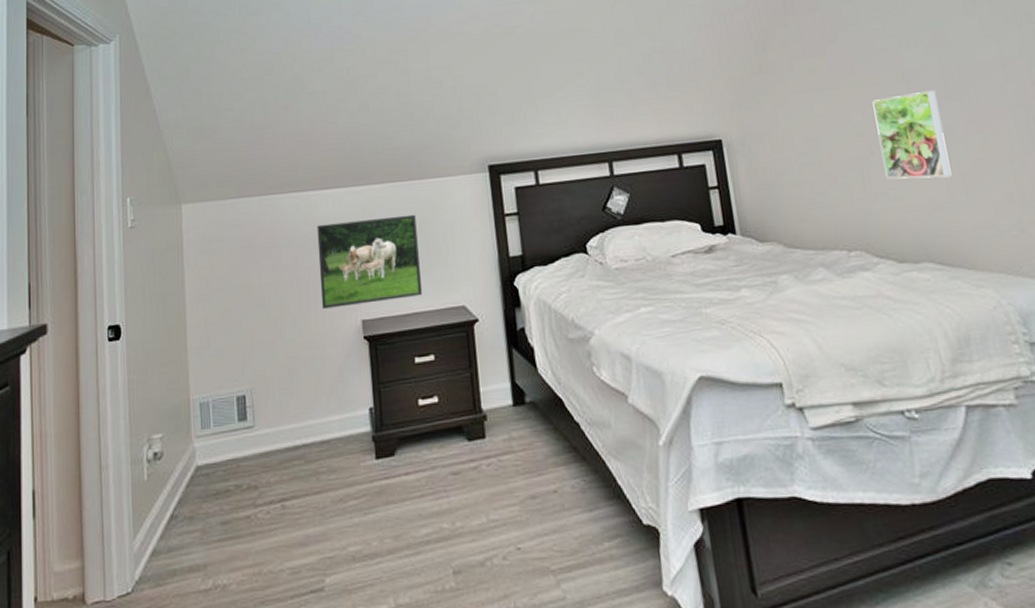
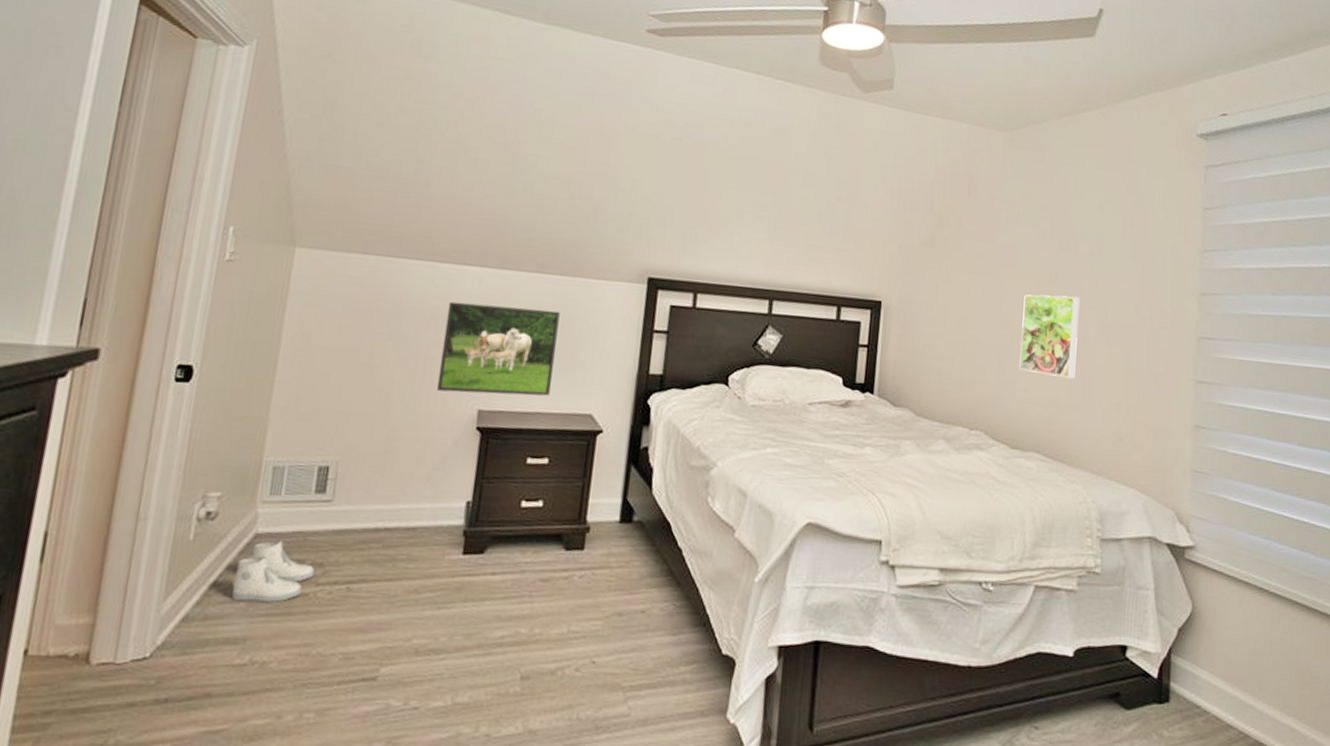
boots: none [186,469,252,531] -> present [232,540,315,602]

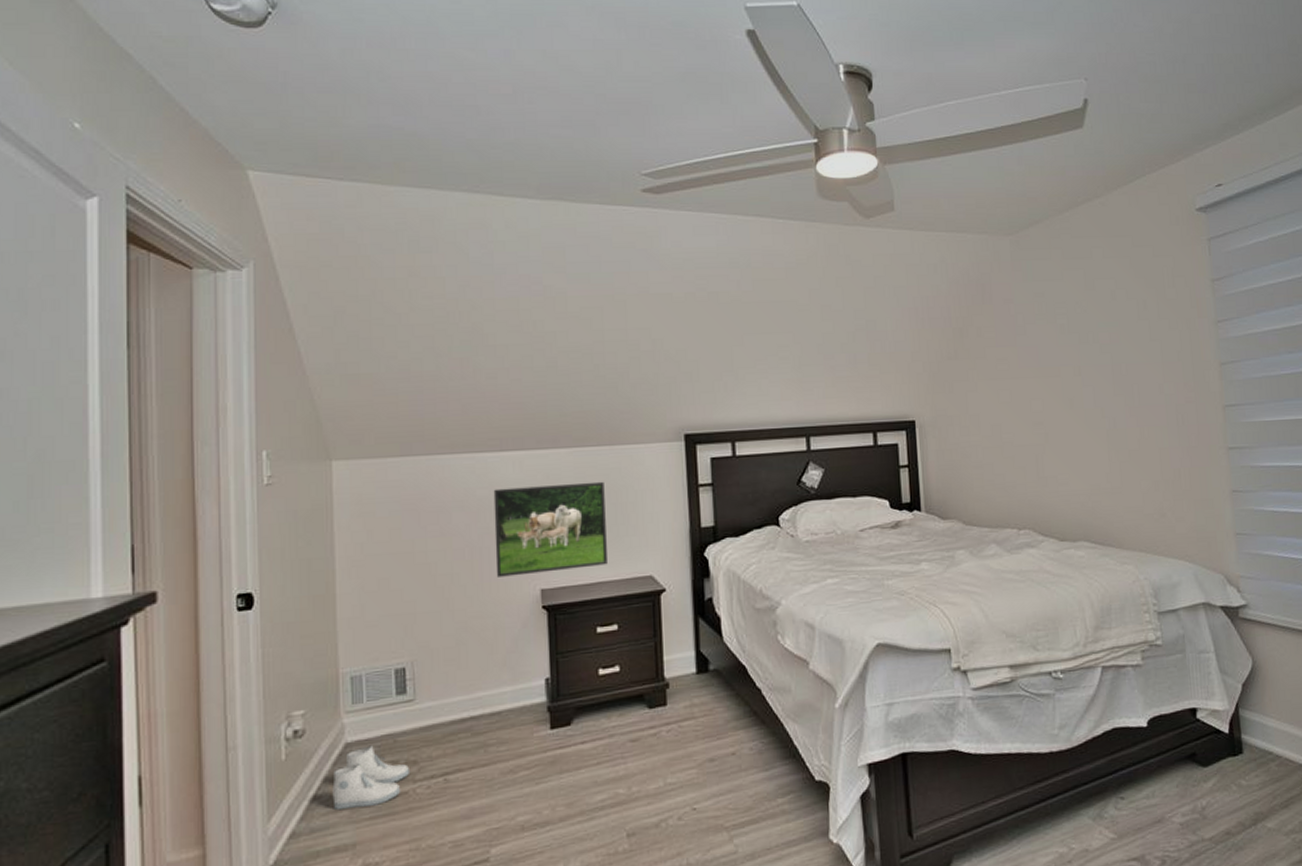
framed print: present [1019,294,1080,379] -> none [1052,386,1111,466]

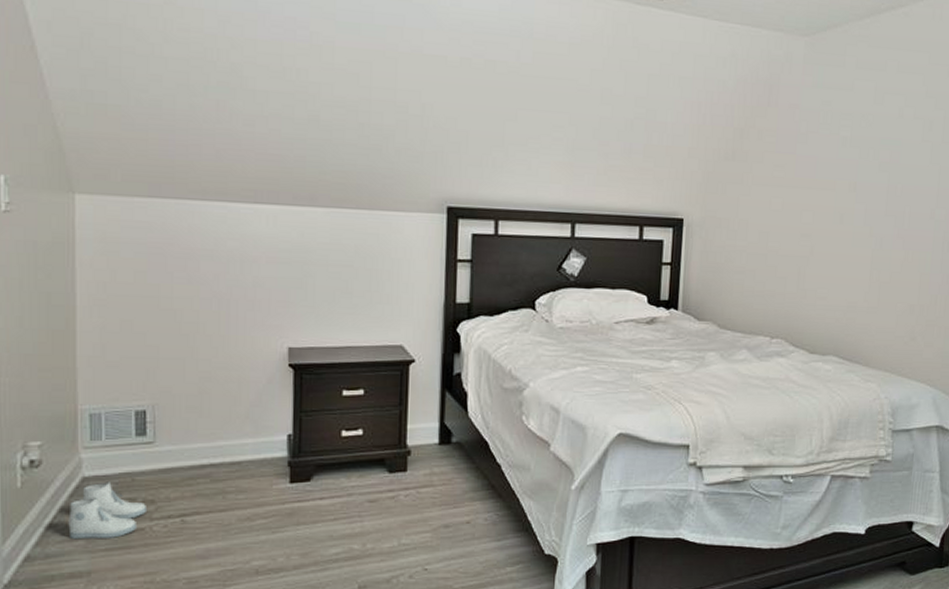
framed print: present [493,481,607,577] -> none [243,241,361,332]

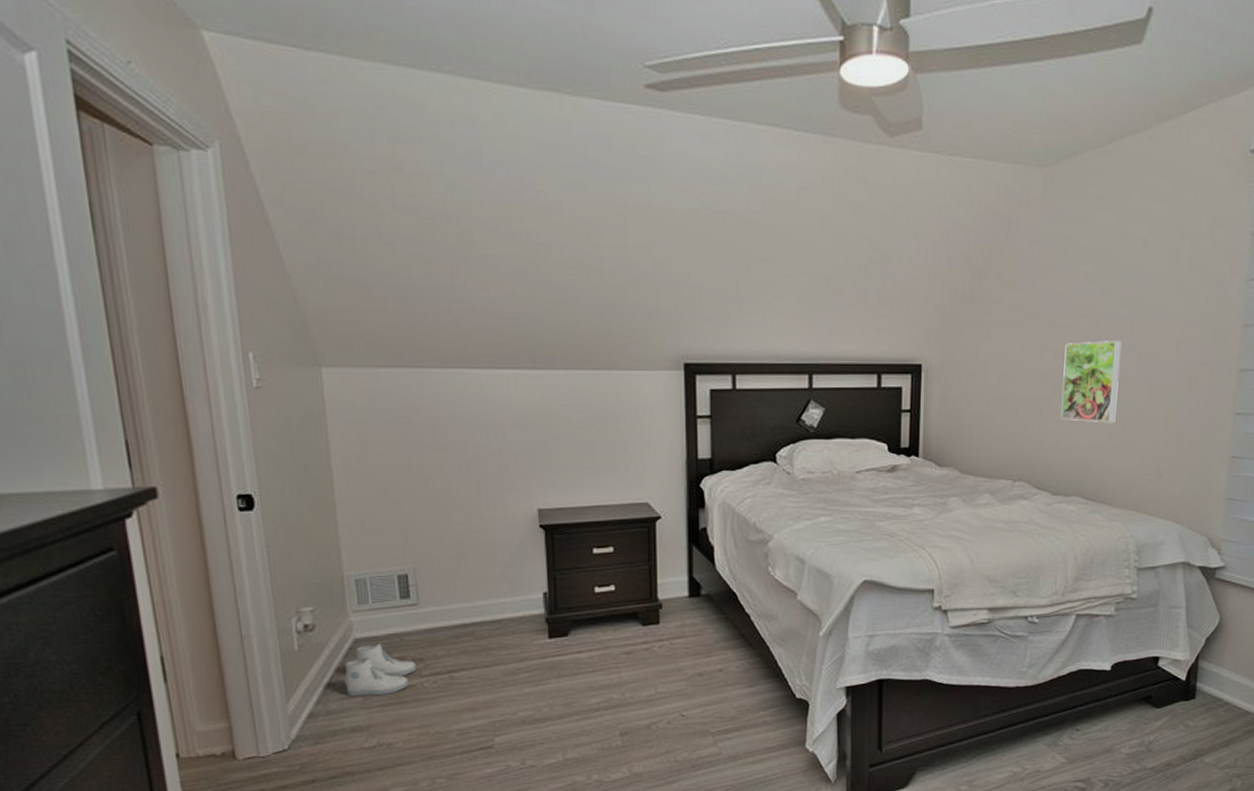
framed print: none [818,204,878,285] -> present [1061,341,1122,423]

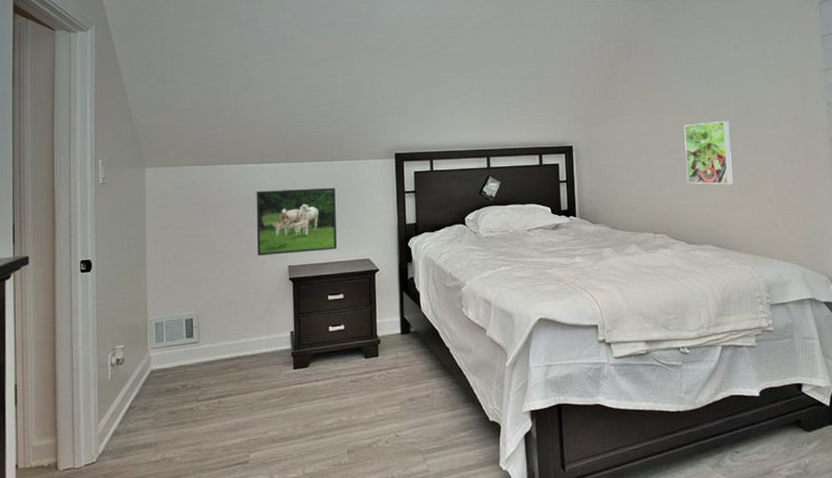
boots: present [344,642,418,697] -> none [142,373,195,418]
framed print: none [488,406,604,495] -> present [256,187,337,256]

